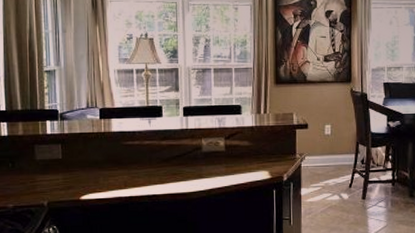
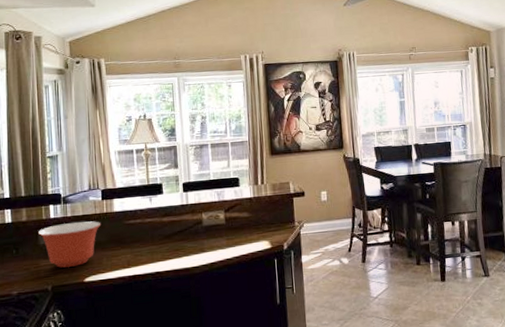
mixing bowl: none [34,140,99,184] -> present [37,221,101,268]

